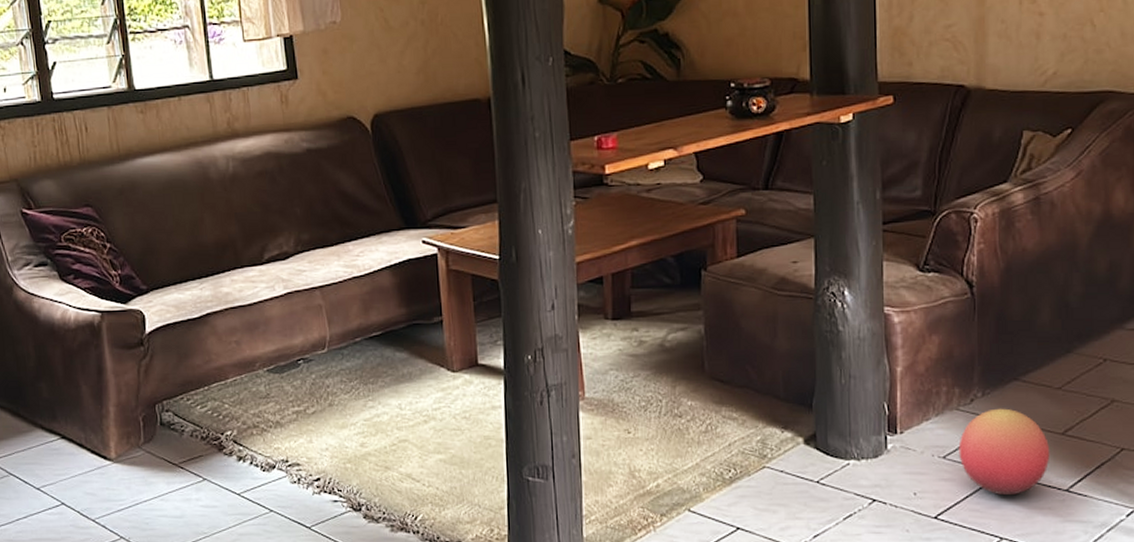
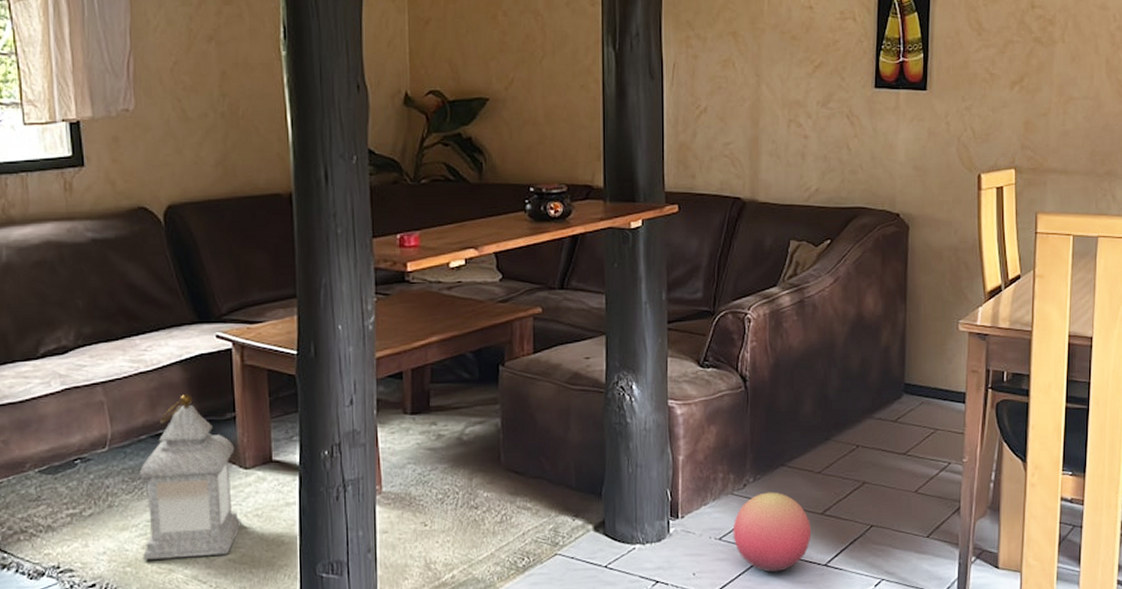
lantern: none [355,298,451,457] -> present [138,394,242,560]

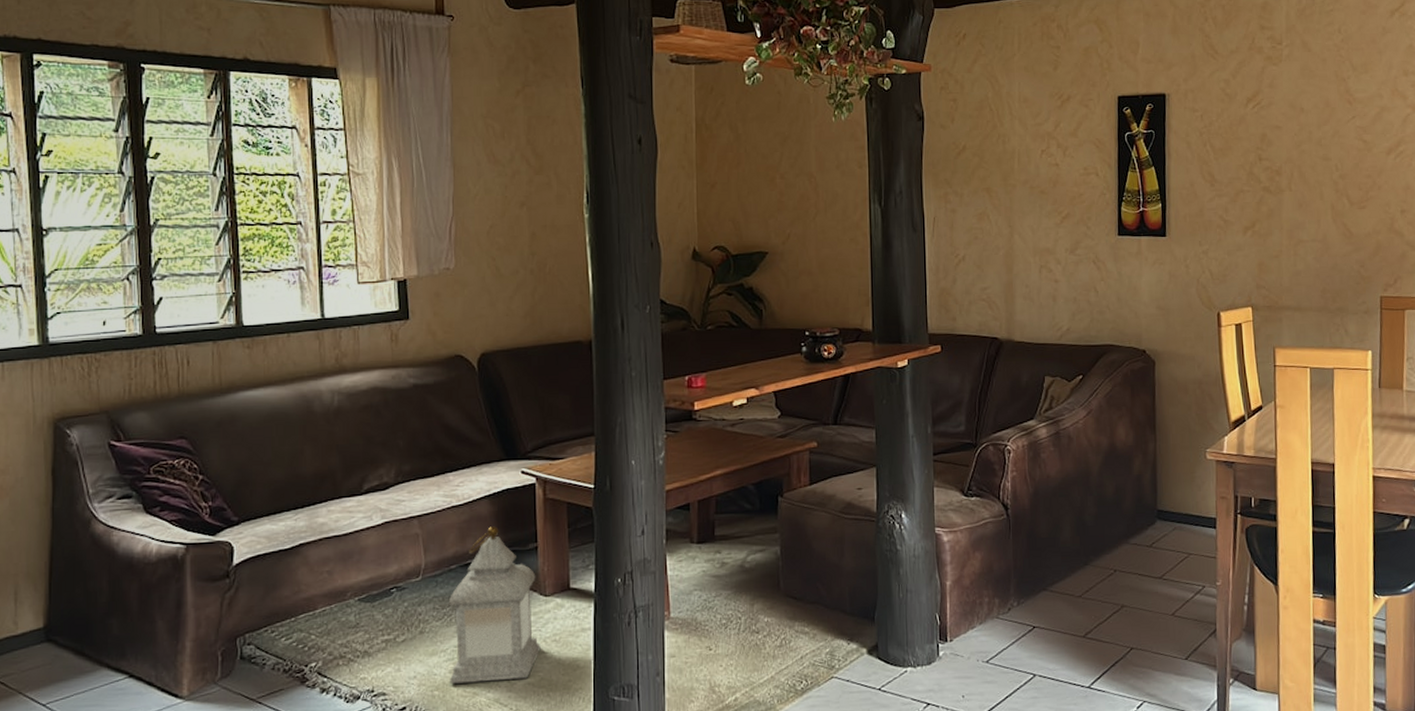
ball: present [733,492,812,573] -> none [999,615,1075,695]

